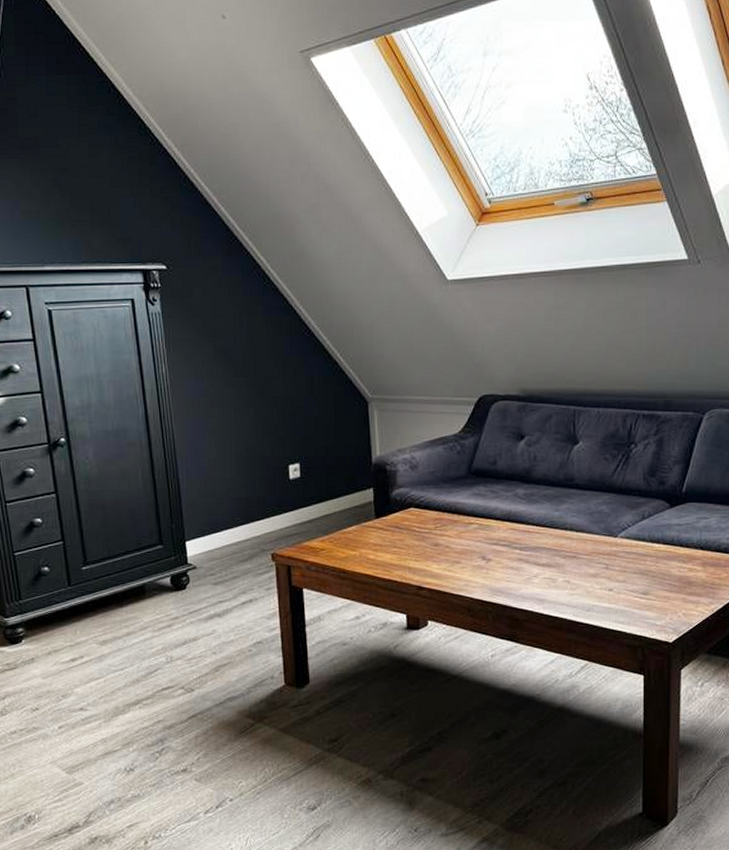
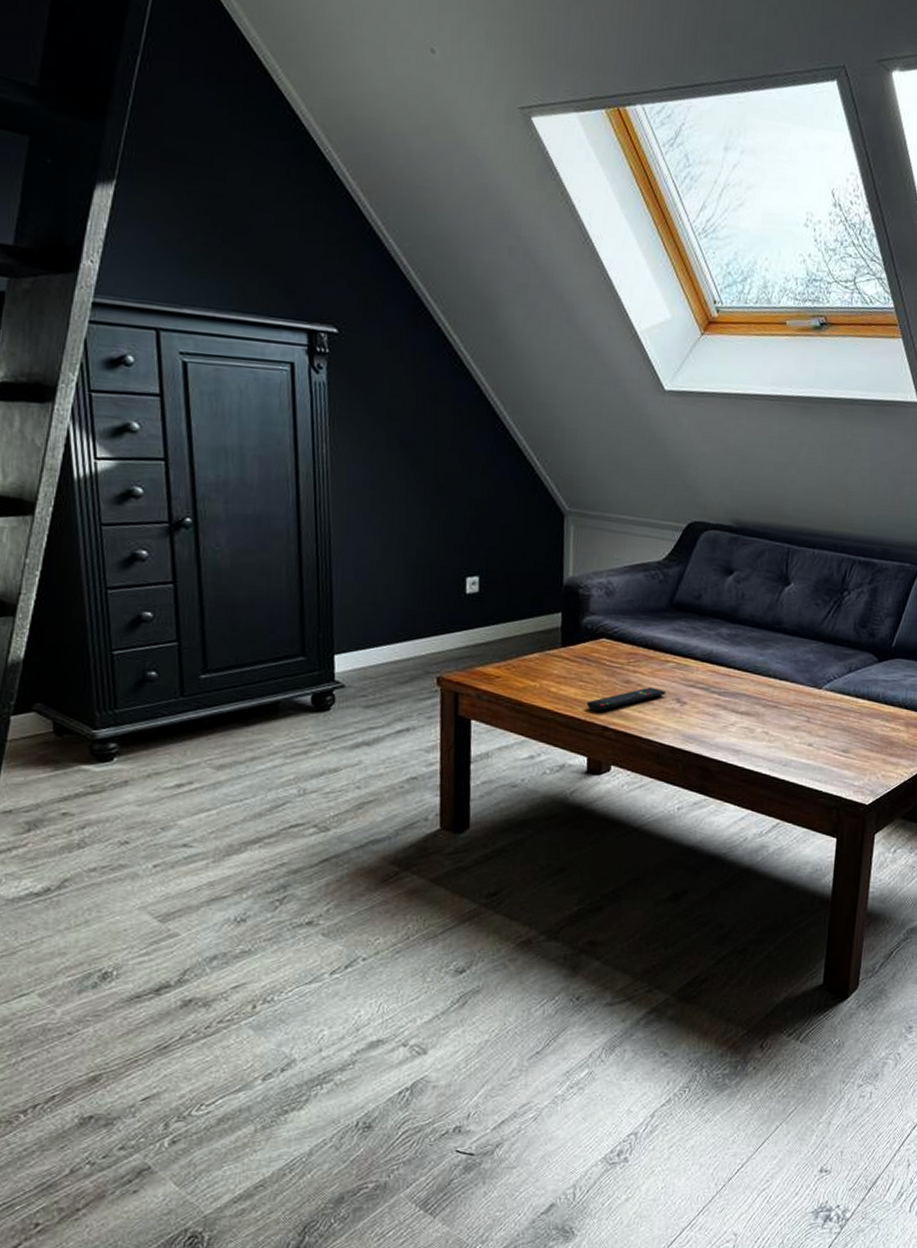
remote control: none [401,547,472,573] -> present [586,687,667,711]

